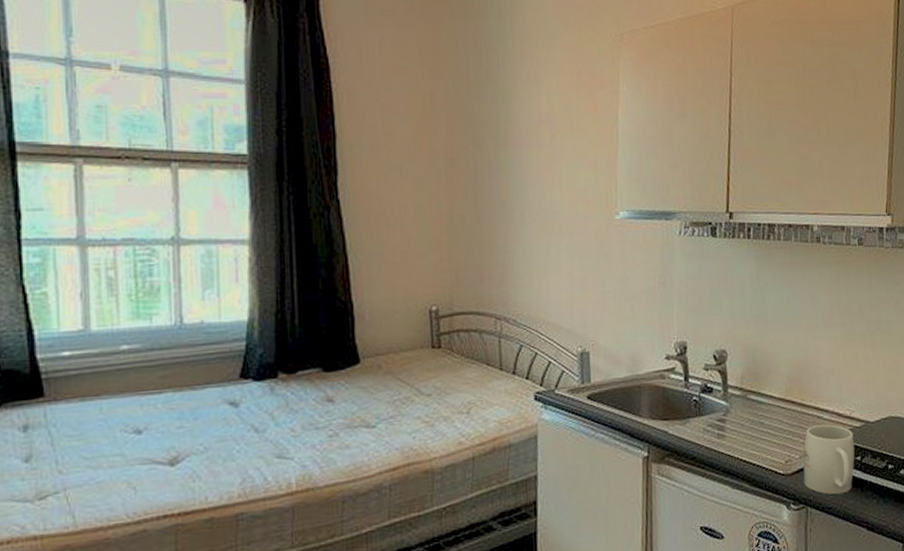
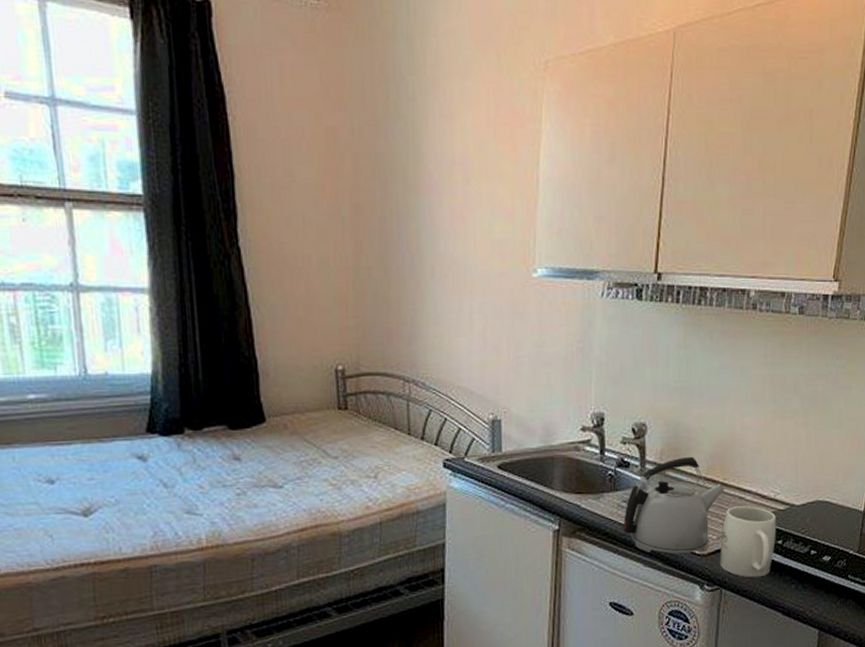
kettle: none [709,379,805,475] -> present [622,456,726,554]

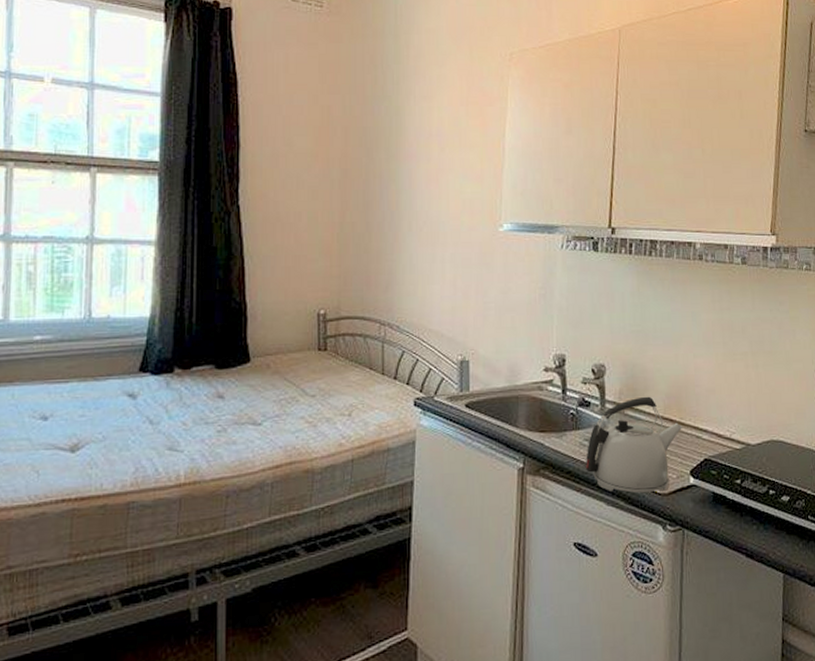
mug: present [720,506,776,578] -> none [680,445,735,518]

